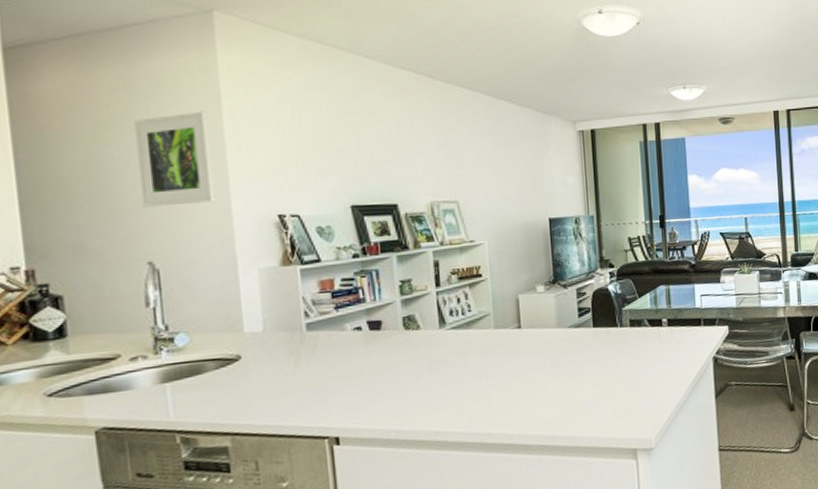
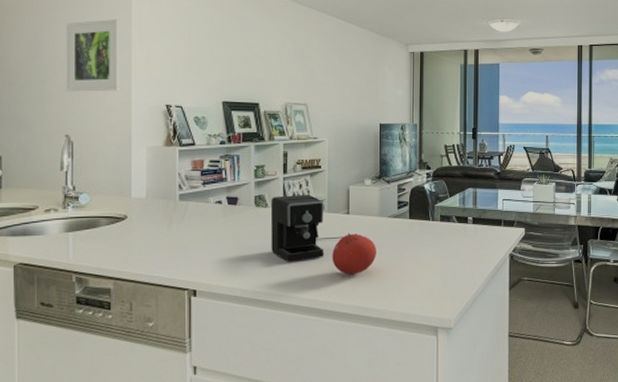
coffee maker: none [423,309,532,392] -> present [270,194,357,262]
fruit: none [504,350,559,400] -> present [332,232,377,275]

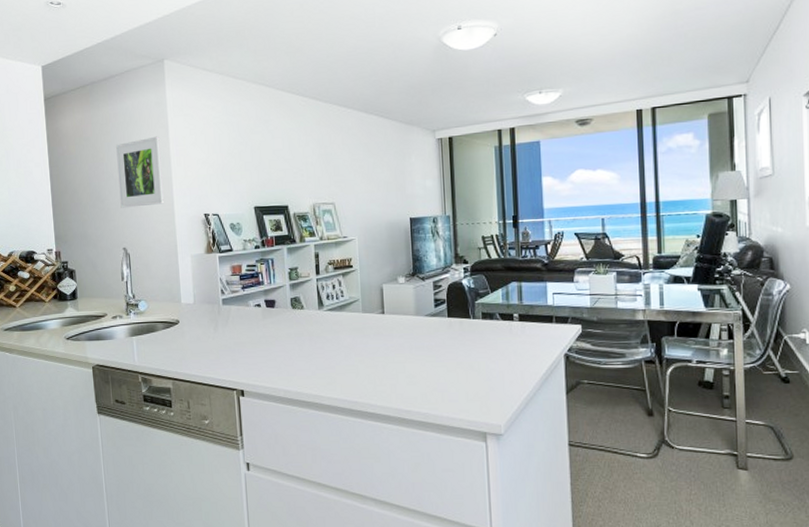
coffee maker: present [270,194,357,262] -> none [306,294,393,363]
fruit: present [332,232,377,275] -> none [369,333,416,376]

